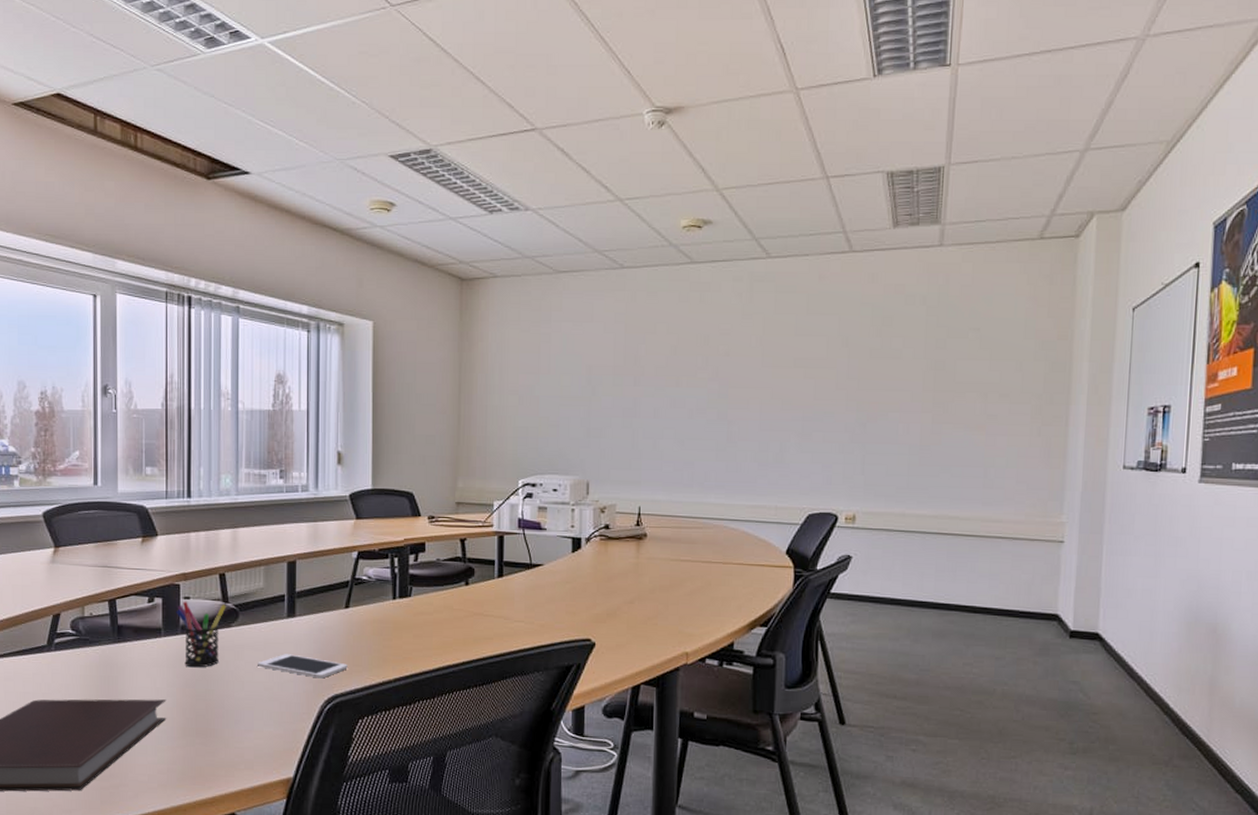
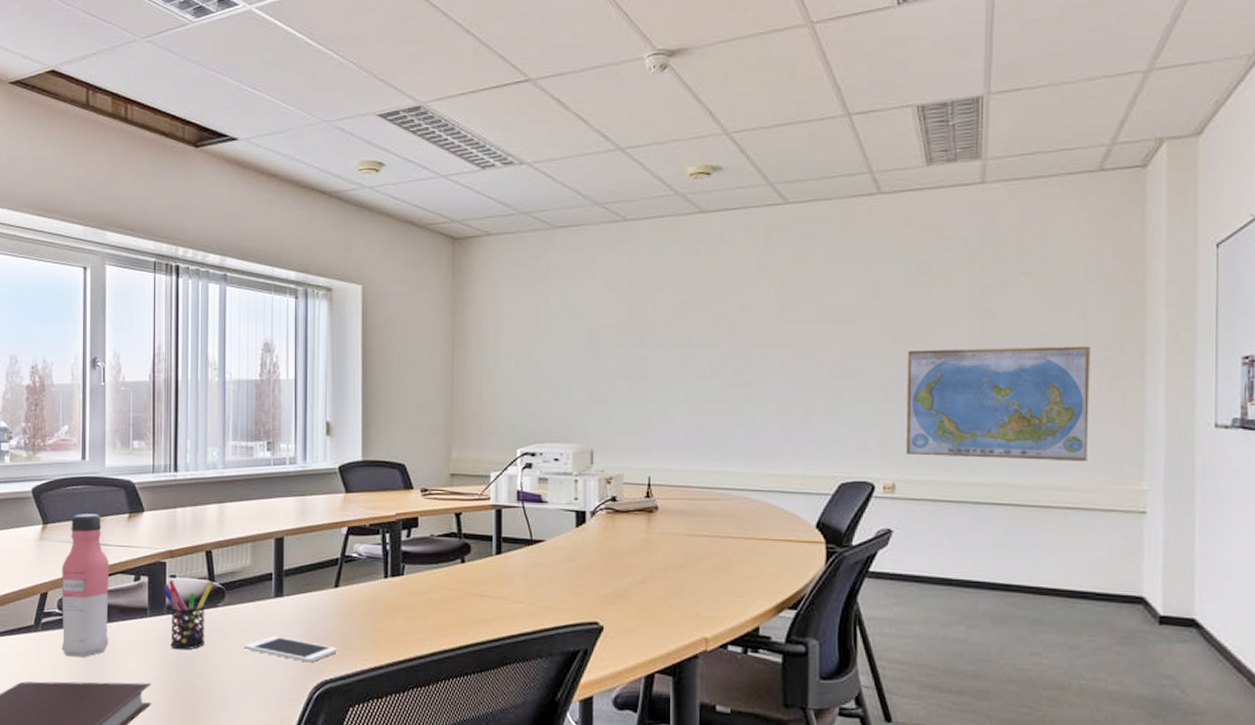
water bottle: none [74,537,123,675] -> present [61,514,109,657]
world map: none [866,395,1025,496] -> present [906,346,1090,461]

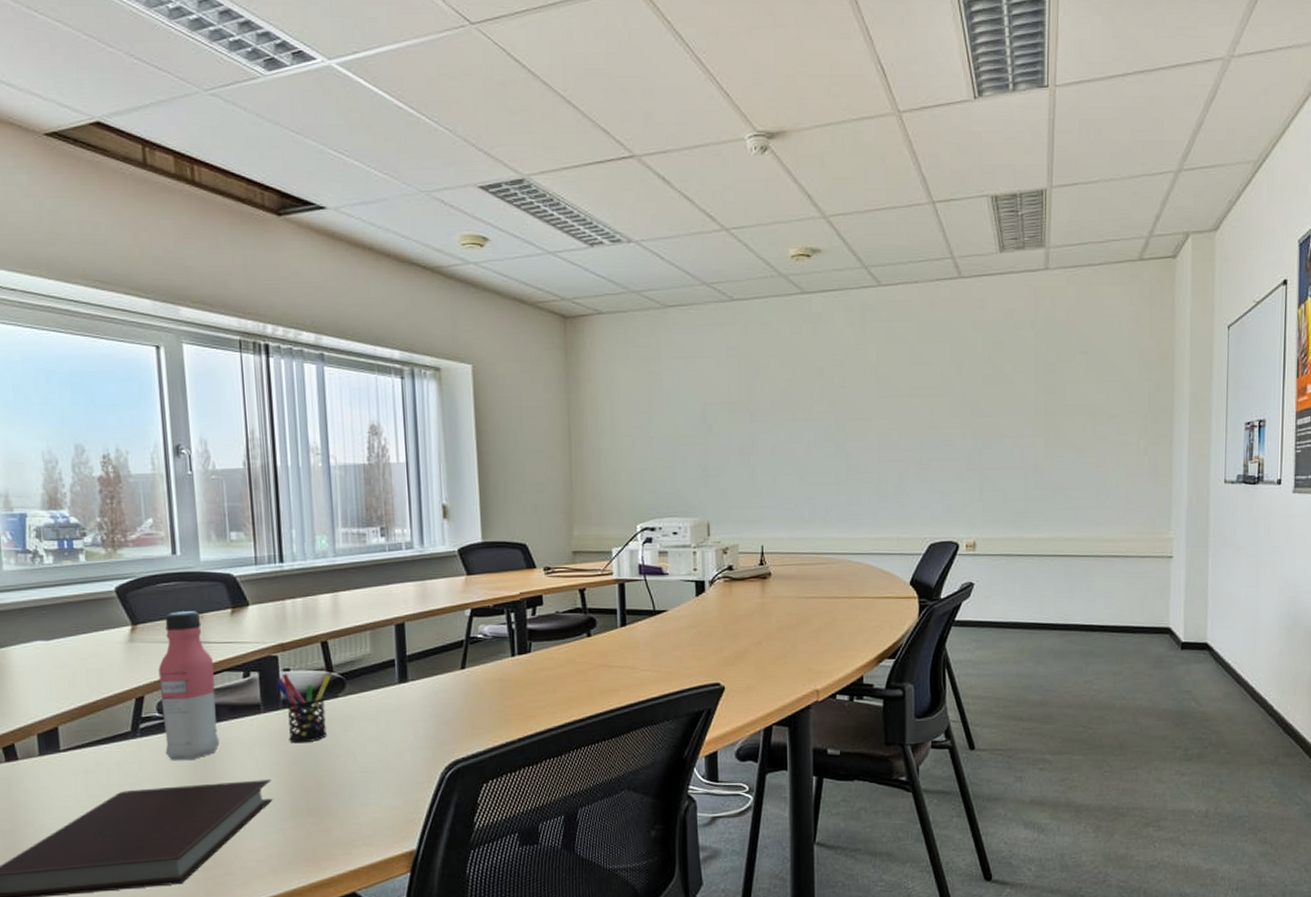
cell phone: present [243,636,337,663] -> none [368,721,468,745]
world map: present [906,346,1090,461] -> none [985,415,1131,517]

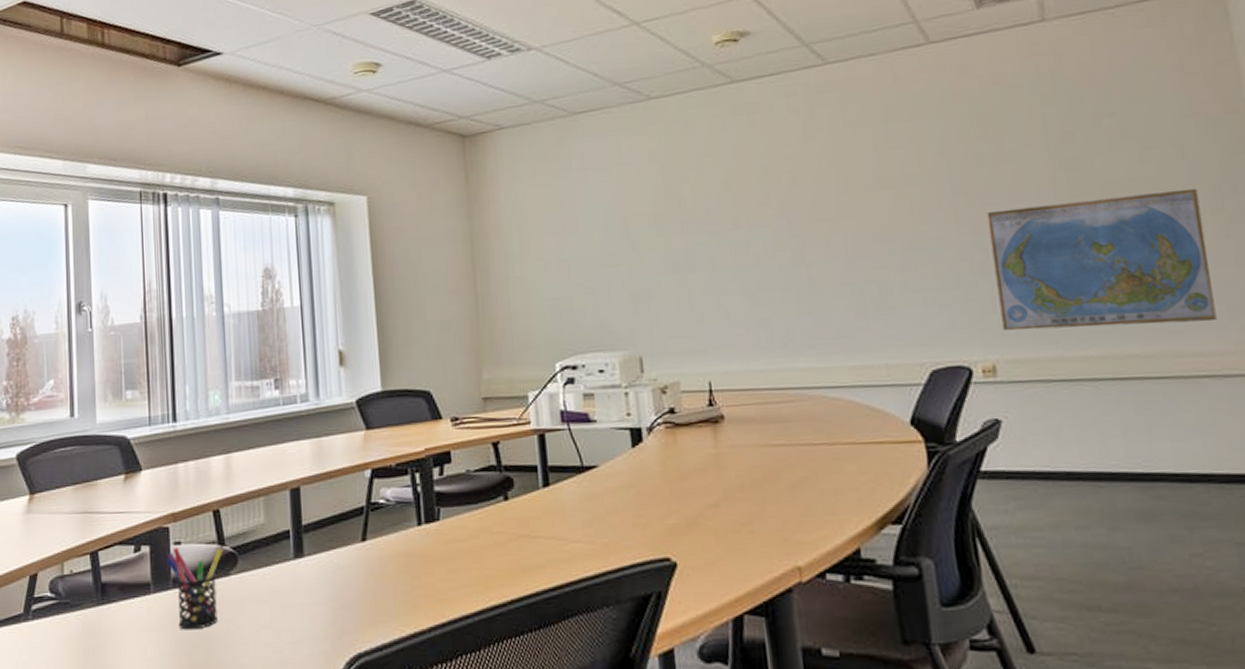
water bottle: present [158,611,220,760] -> none [52,478,109,647]
world map: none [985,415,1131,517] -> present [987,188,1217,331]

